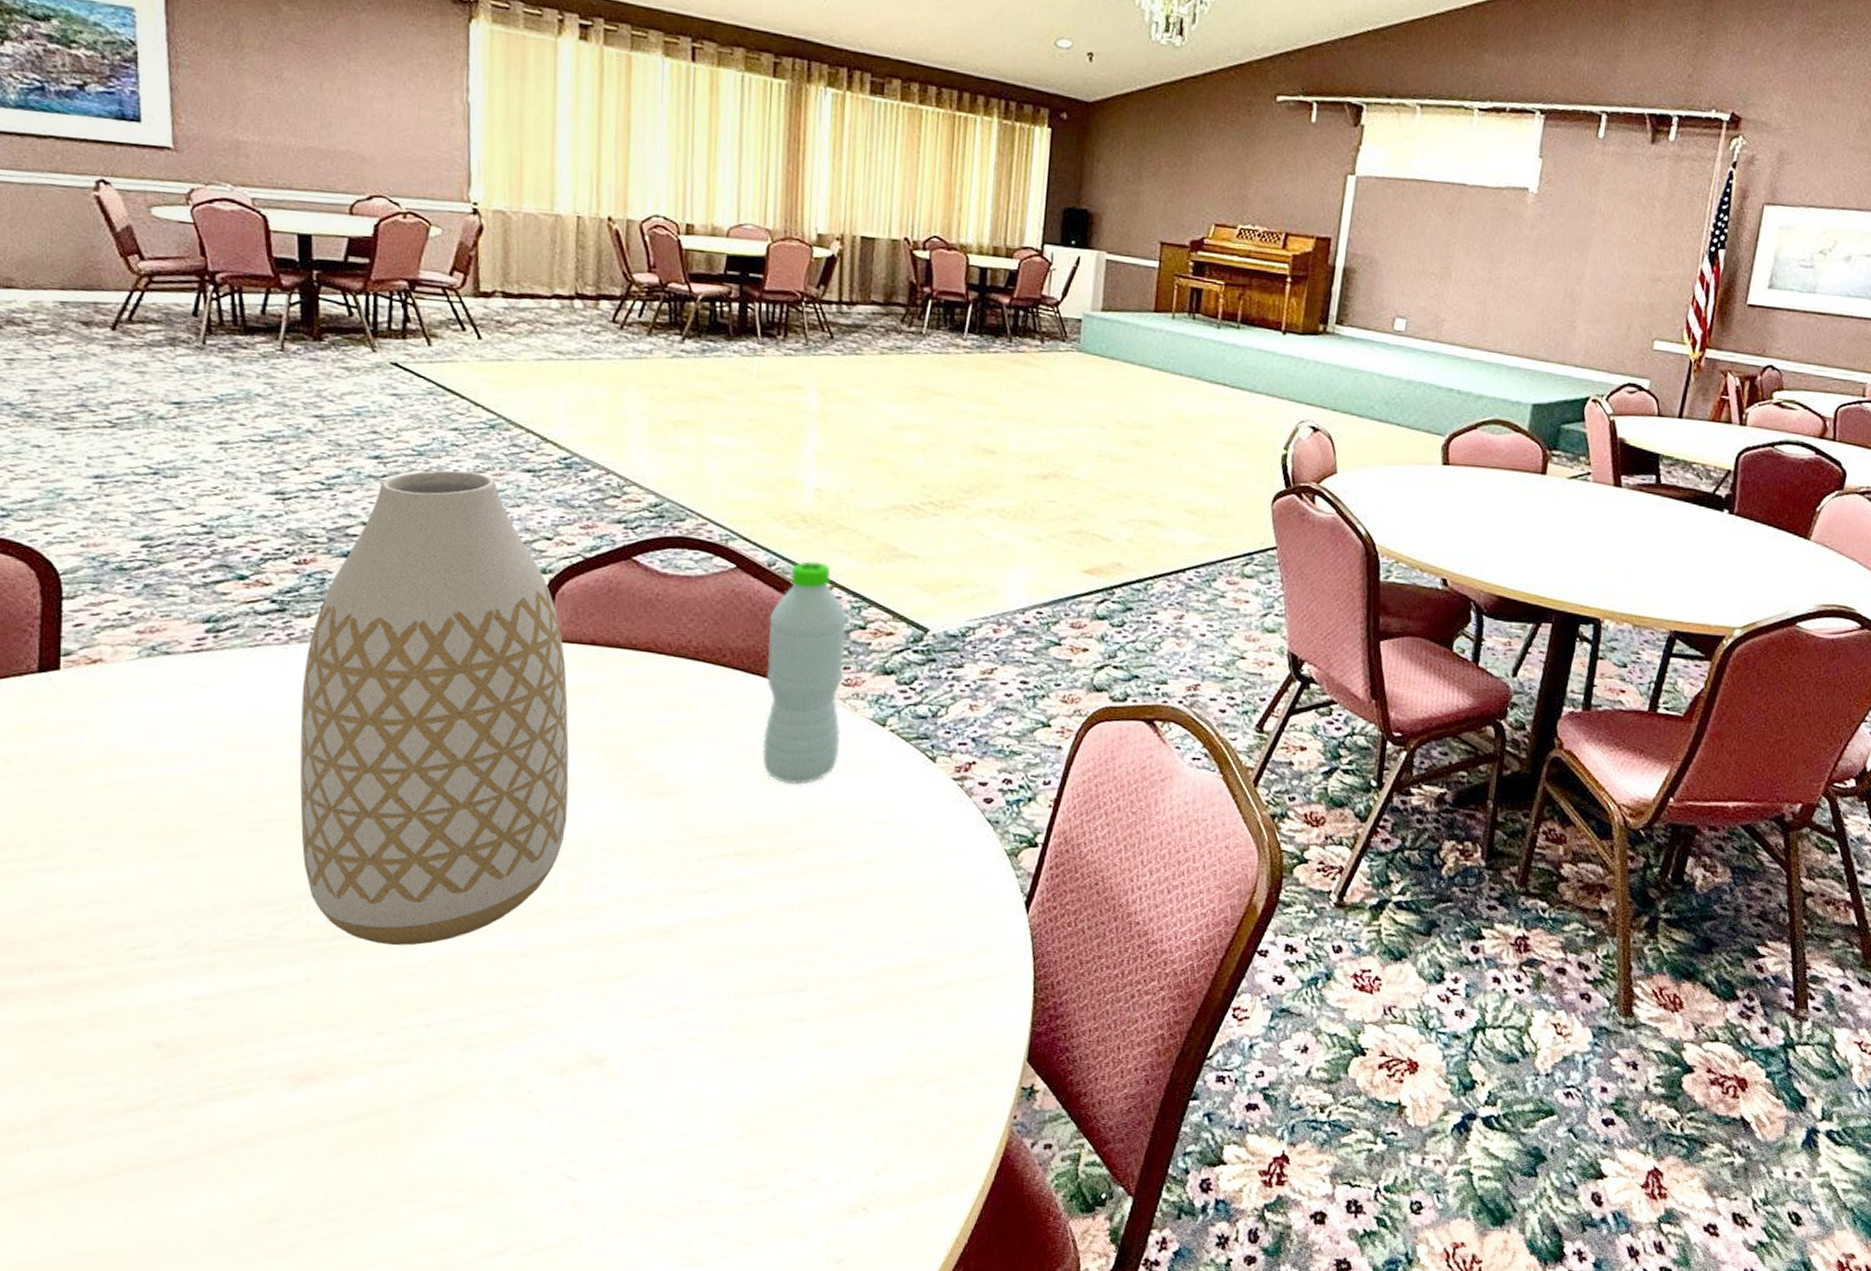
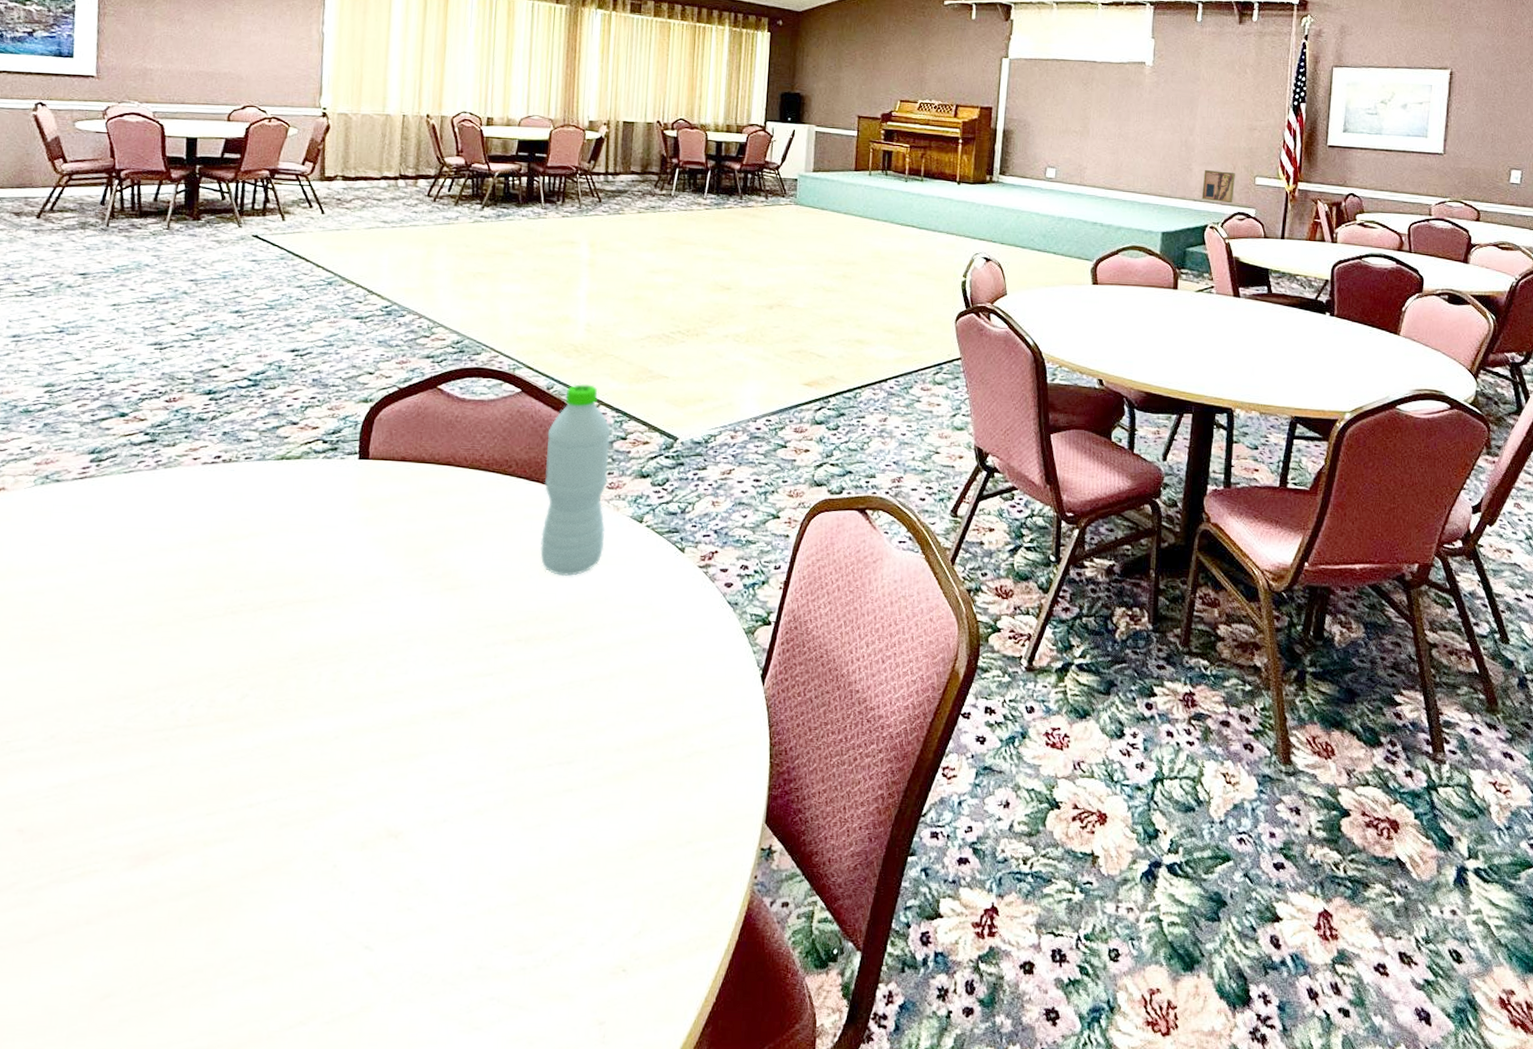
vase: present [300,470,569,946] -> none [155,320,381,733]
wall art: none [1585,329,1629,372] -> present [1201,170,1235,204]

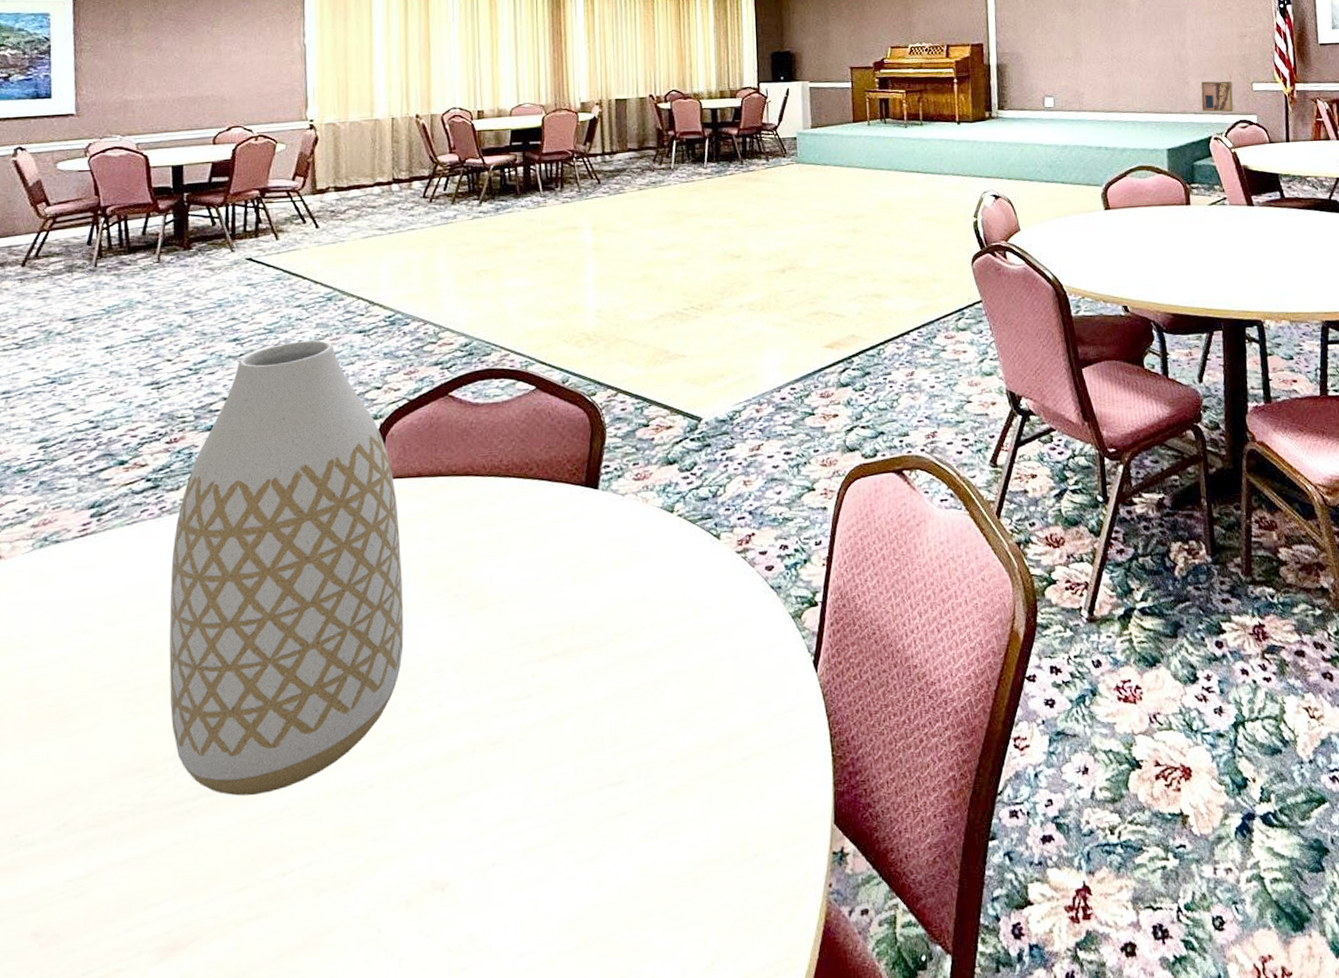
vase: none [155,320,381,733] -> present [169,340,403,796]
water bottle: present [540,384,611,577] -> none [566,373,637,581]

